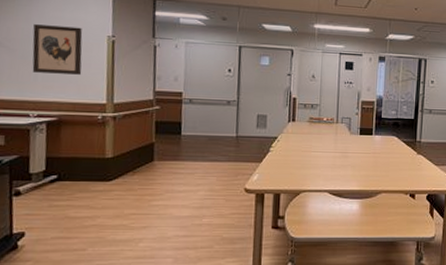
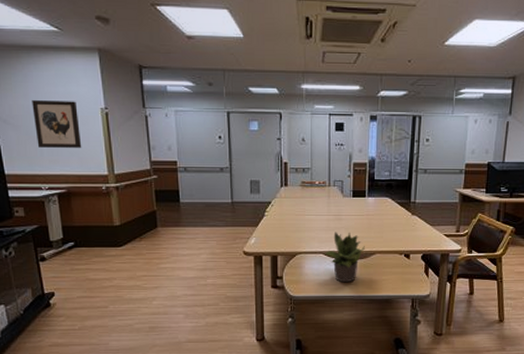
potted plant: none [328,169,371,224] -> present [324,232,365,283]

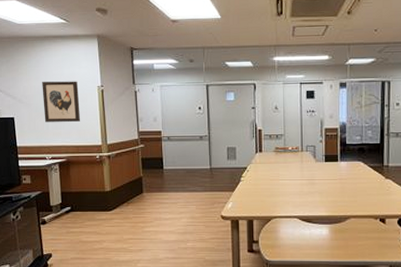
potted plant: present [324,232,365,283] -> none [298,196,339,248]

